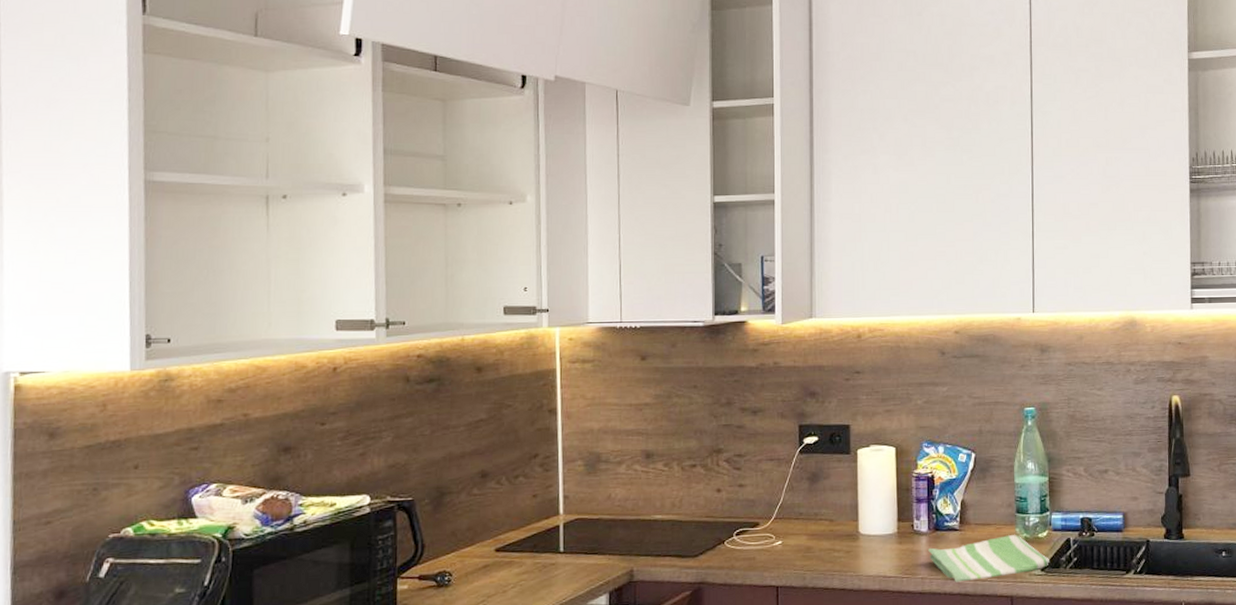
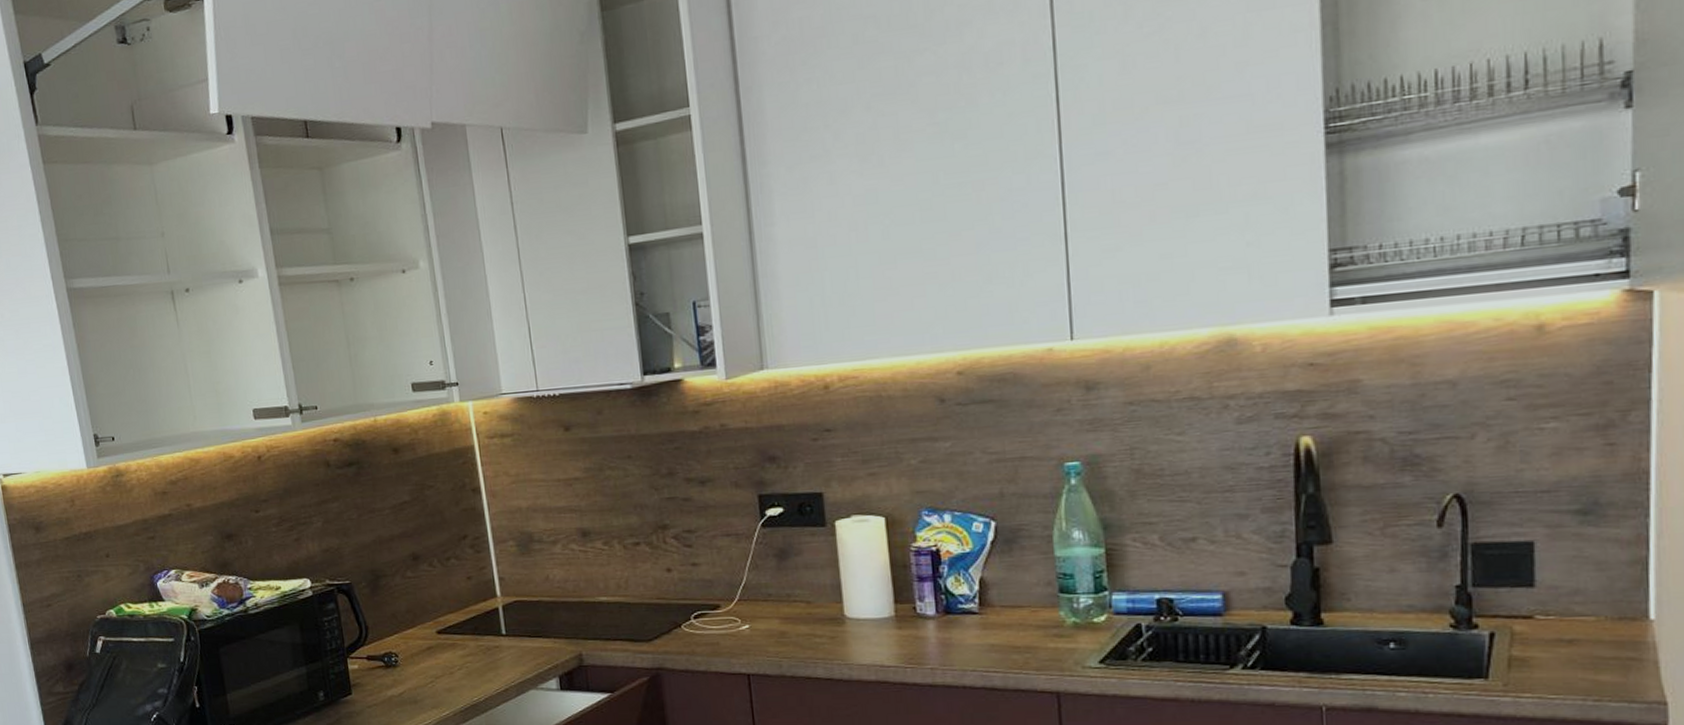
dish towel: present [928,535,1049,583] -> none [938,619,1111,675]

